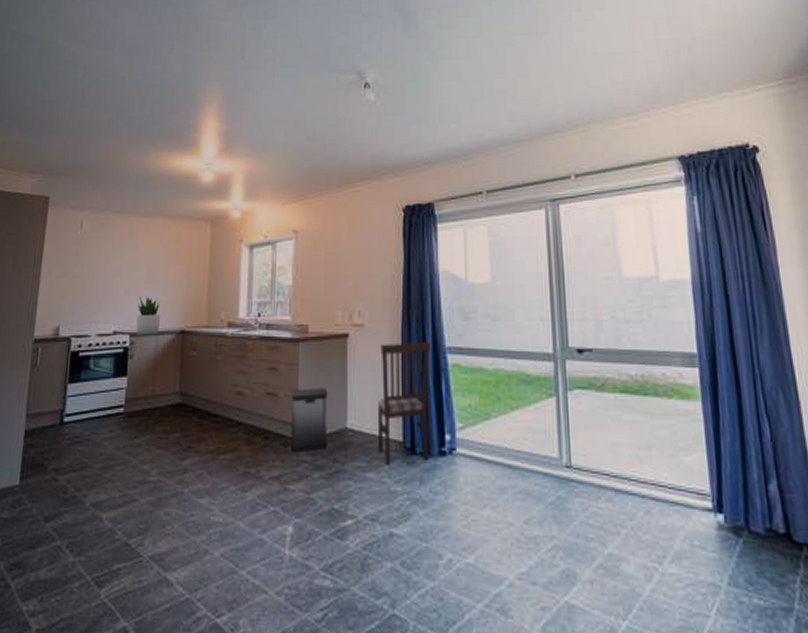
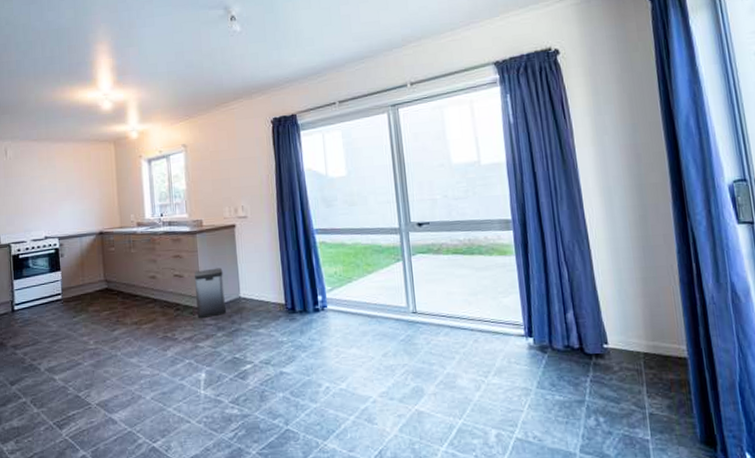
planter: present [136,296,160,336] -> none [61,207,82,239]
dining chair: present [377,342,431,466] -> none [261,226,306,323]

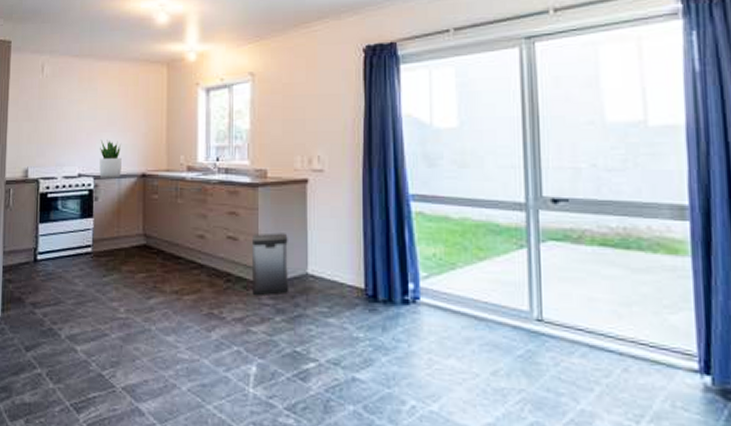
planter: none [61,207,82,239] -> present [99,140,122,178]

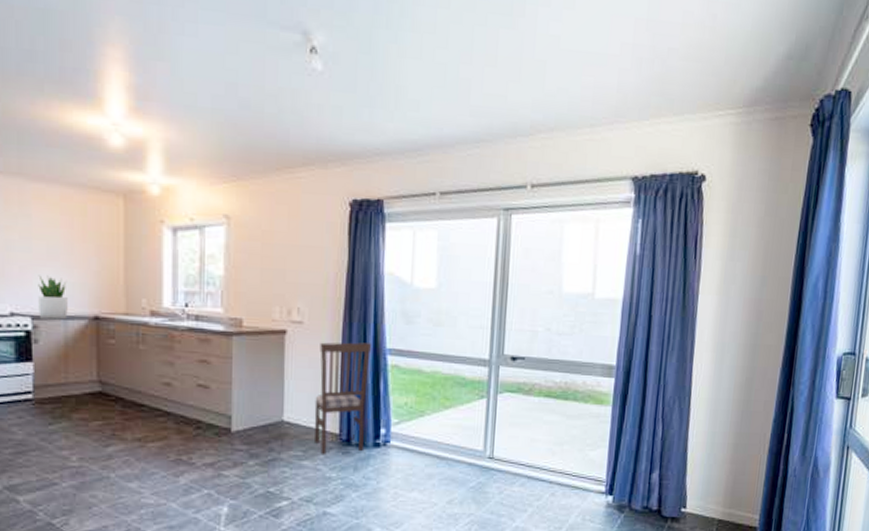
pedal bin: present [252,232,288,295] -> none [225,381,264,441]
dining chair: none [338,189,394,313] -> present [314,342,372,455]

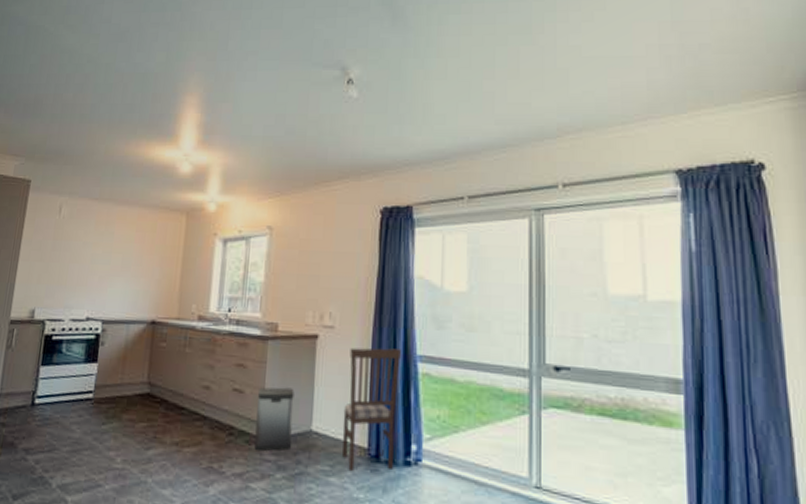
planter: present [38,275,68,320] -> none [108,284,133,324]
pedal bin: none [225,381,264,441] -> present [254,387,295,451]

